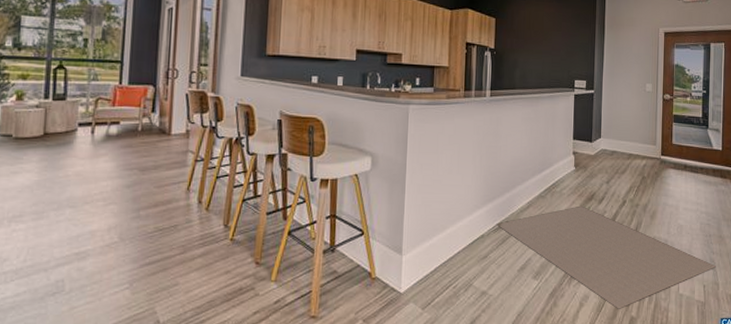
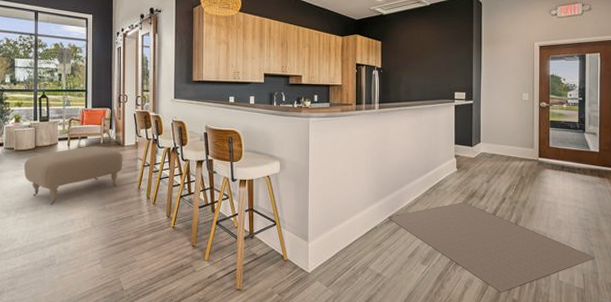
ottoman: none [25,134,169,212] -> present [23,146,123,205]

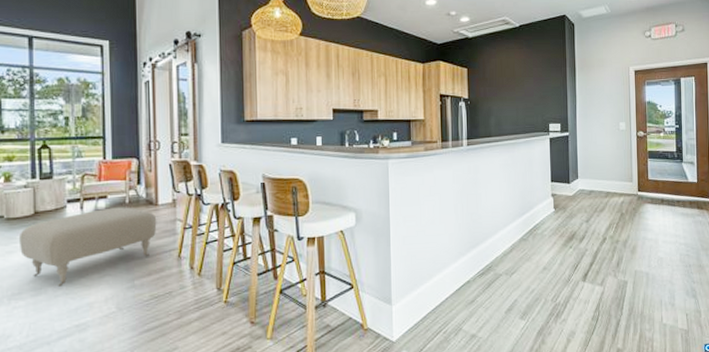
area rug: present [387,202,595,293] -> none [481,245,697,343]

